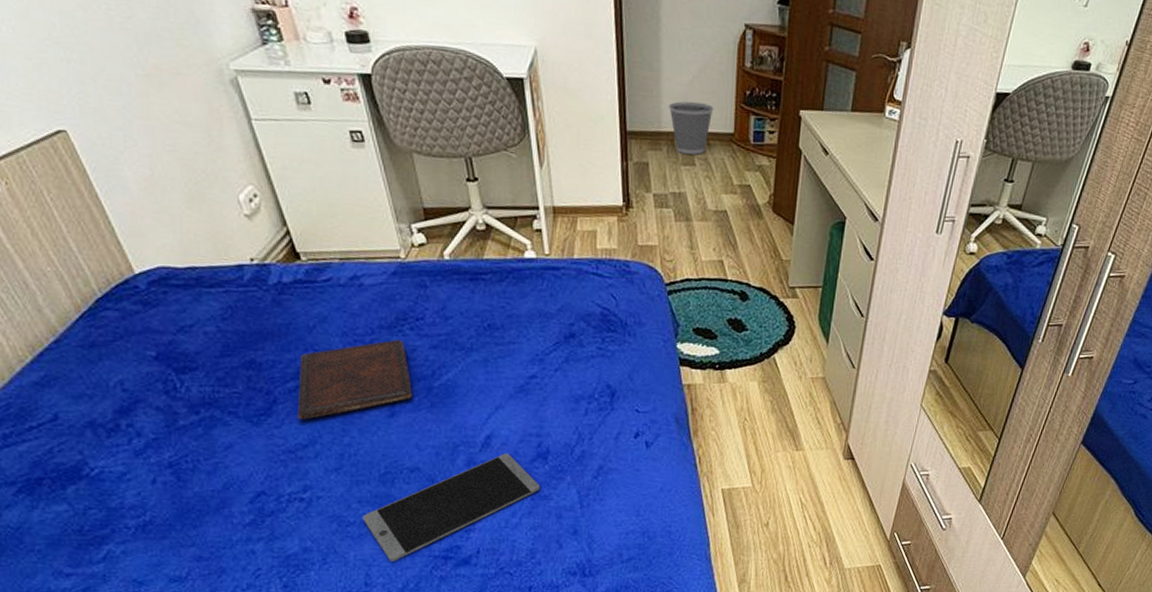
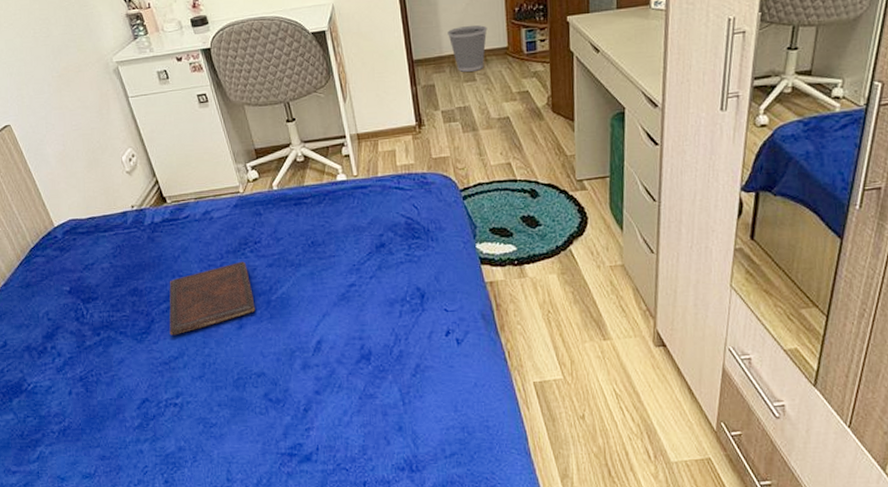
tablet: present [362,453,541,561] -> none [222,356,367,459]

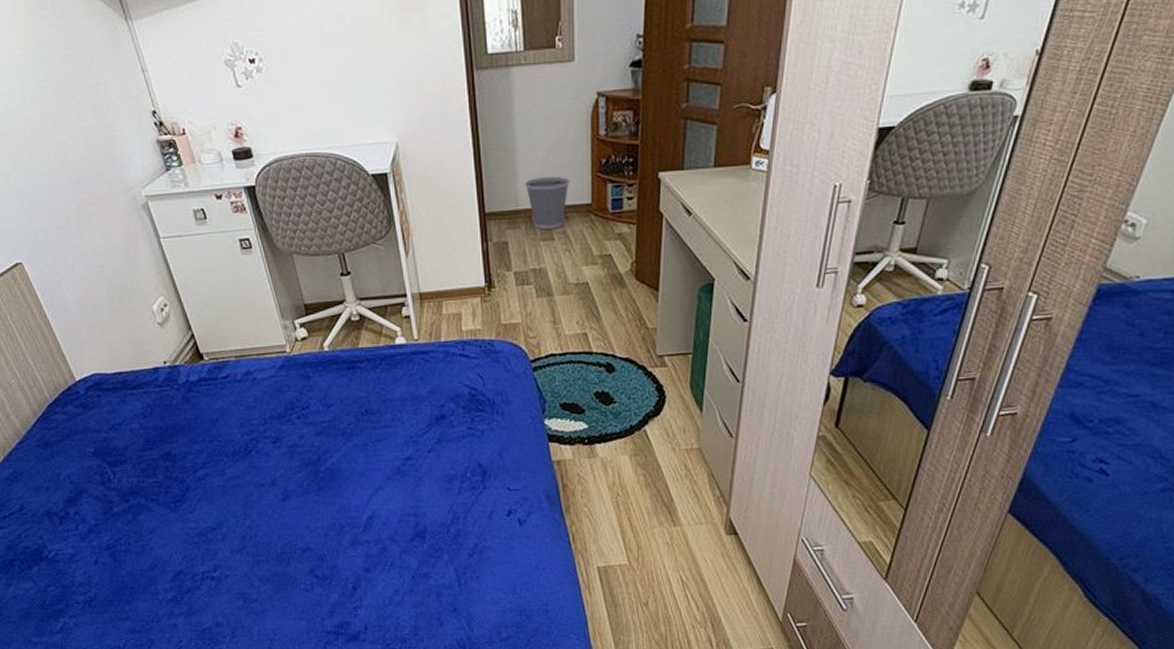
book: present [169,261,255,336] -> none [206,428,302,505]

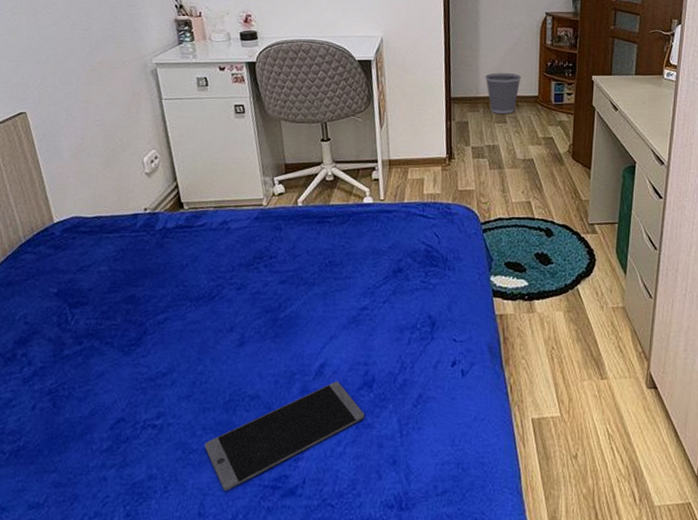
tablet: none [264,533,421,636] -> present [204,381,365,491]

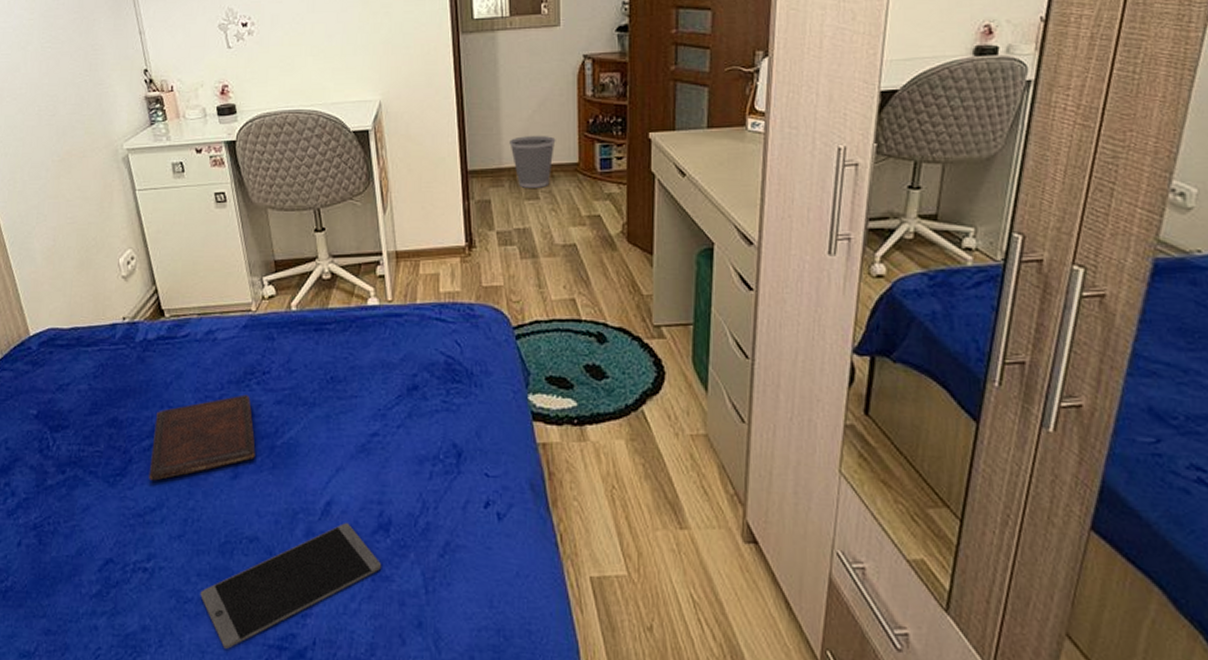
book: none [161,275,261,350] -> present [148,394,256,481]

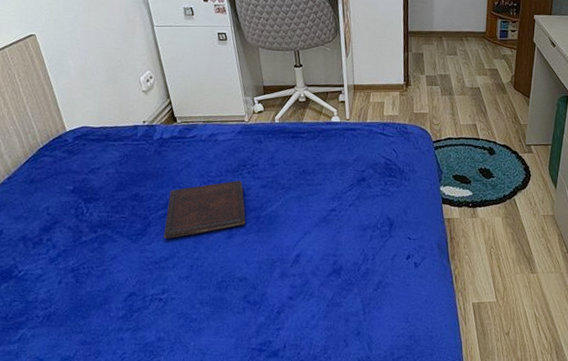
tablet: present [200,523,382,649] -> none [202,269,335,351]
wastebasket: present [509,135,556,188] -> none [439,10,471,47]

